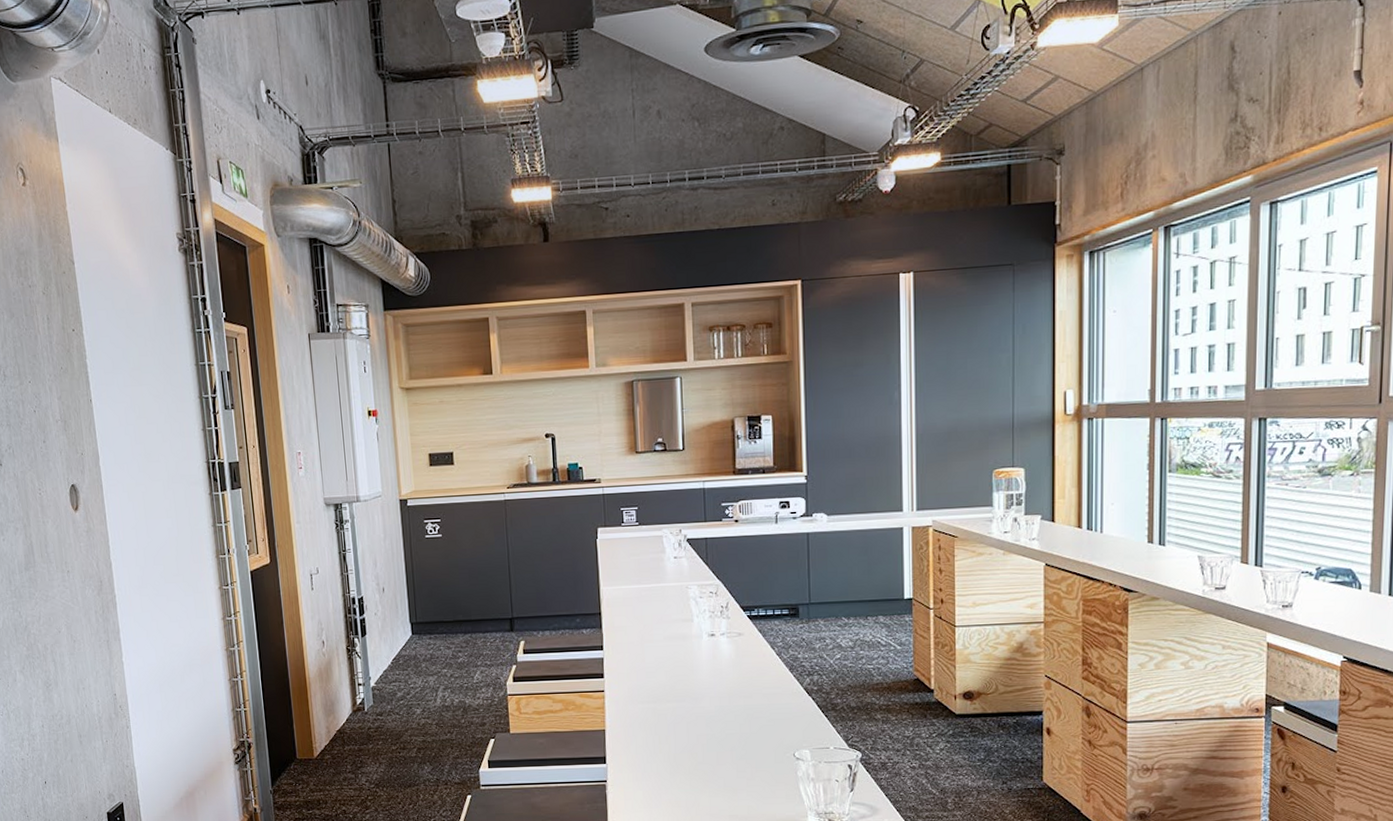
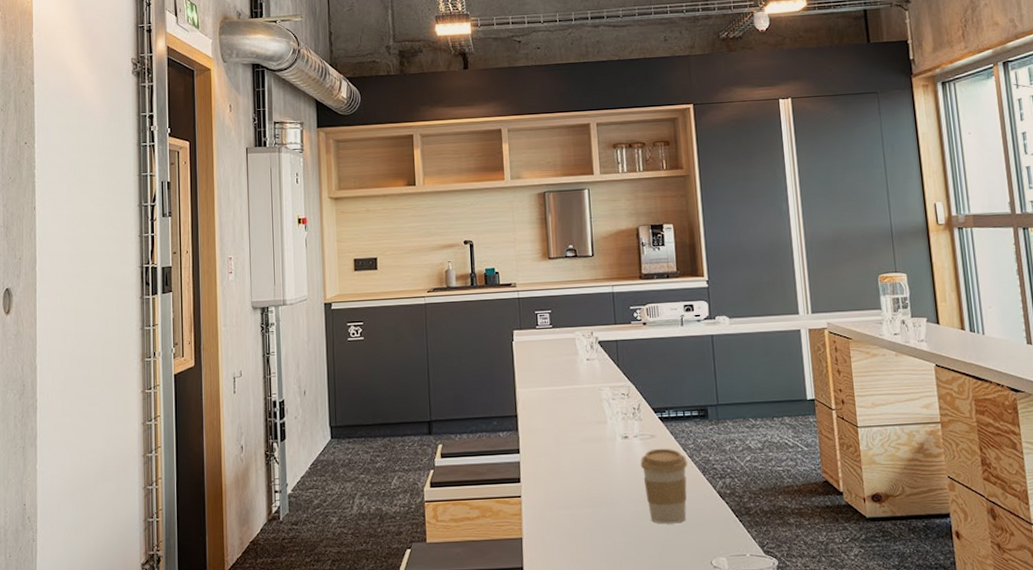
coffee cup: none [726,646,775,718] -> present [640,448,687,524]

